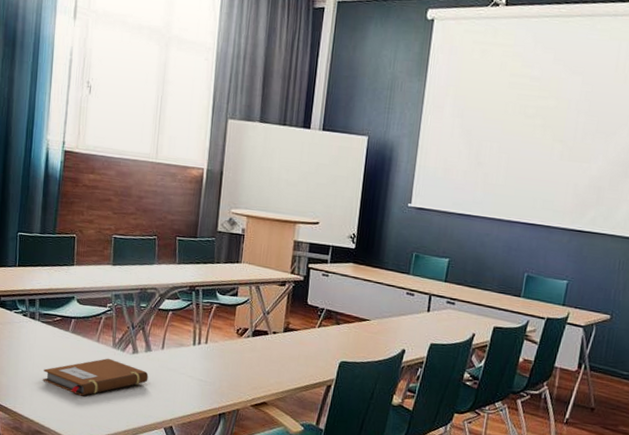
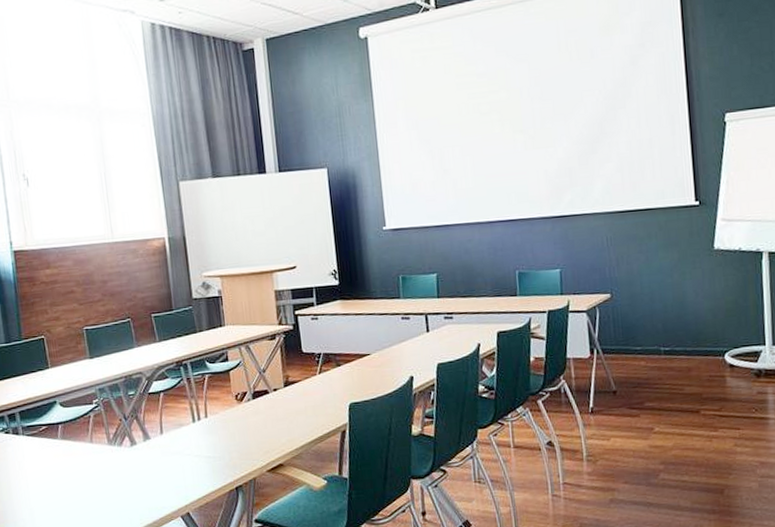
notebook: present [43,358,149,396] -> none [39,457,153,504]

